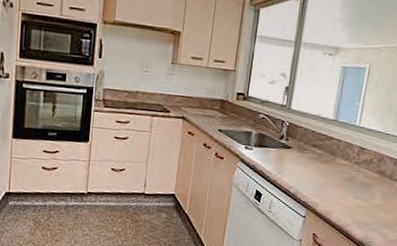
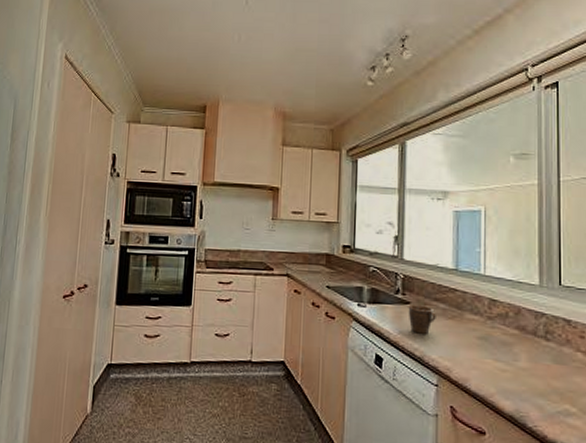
mug: none [288,149,313,175] -> present [408,304,436,334]

